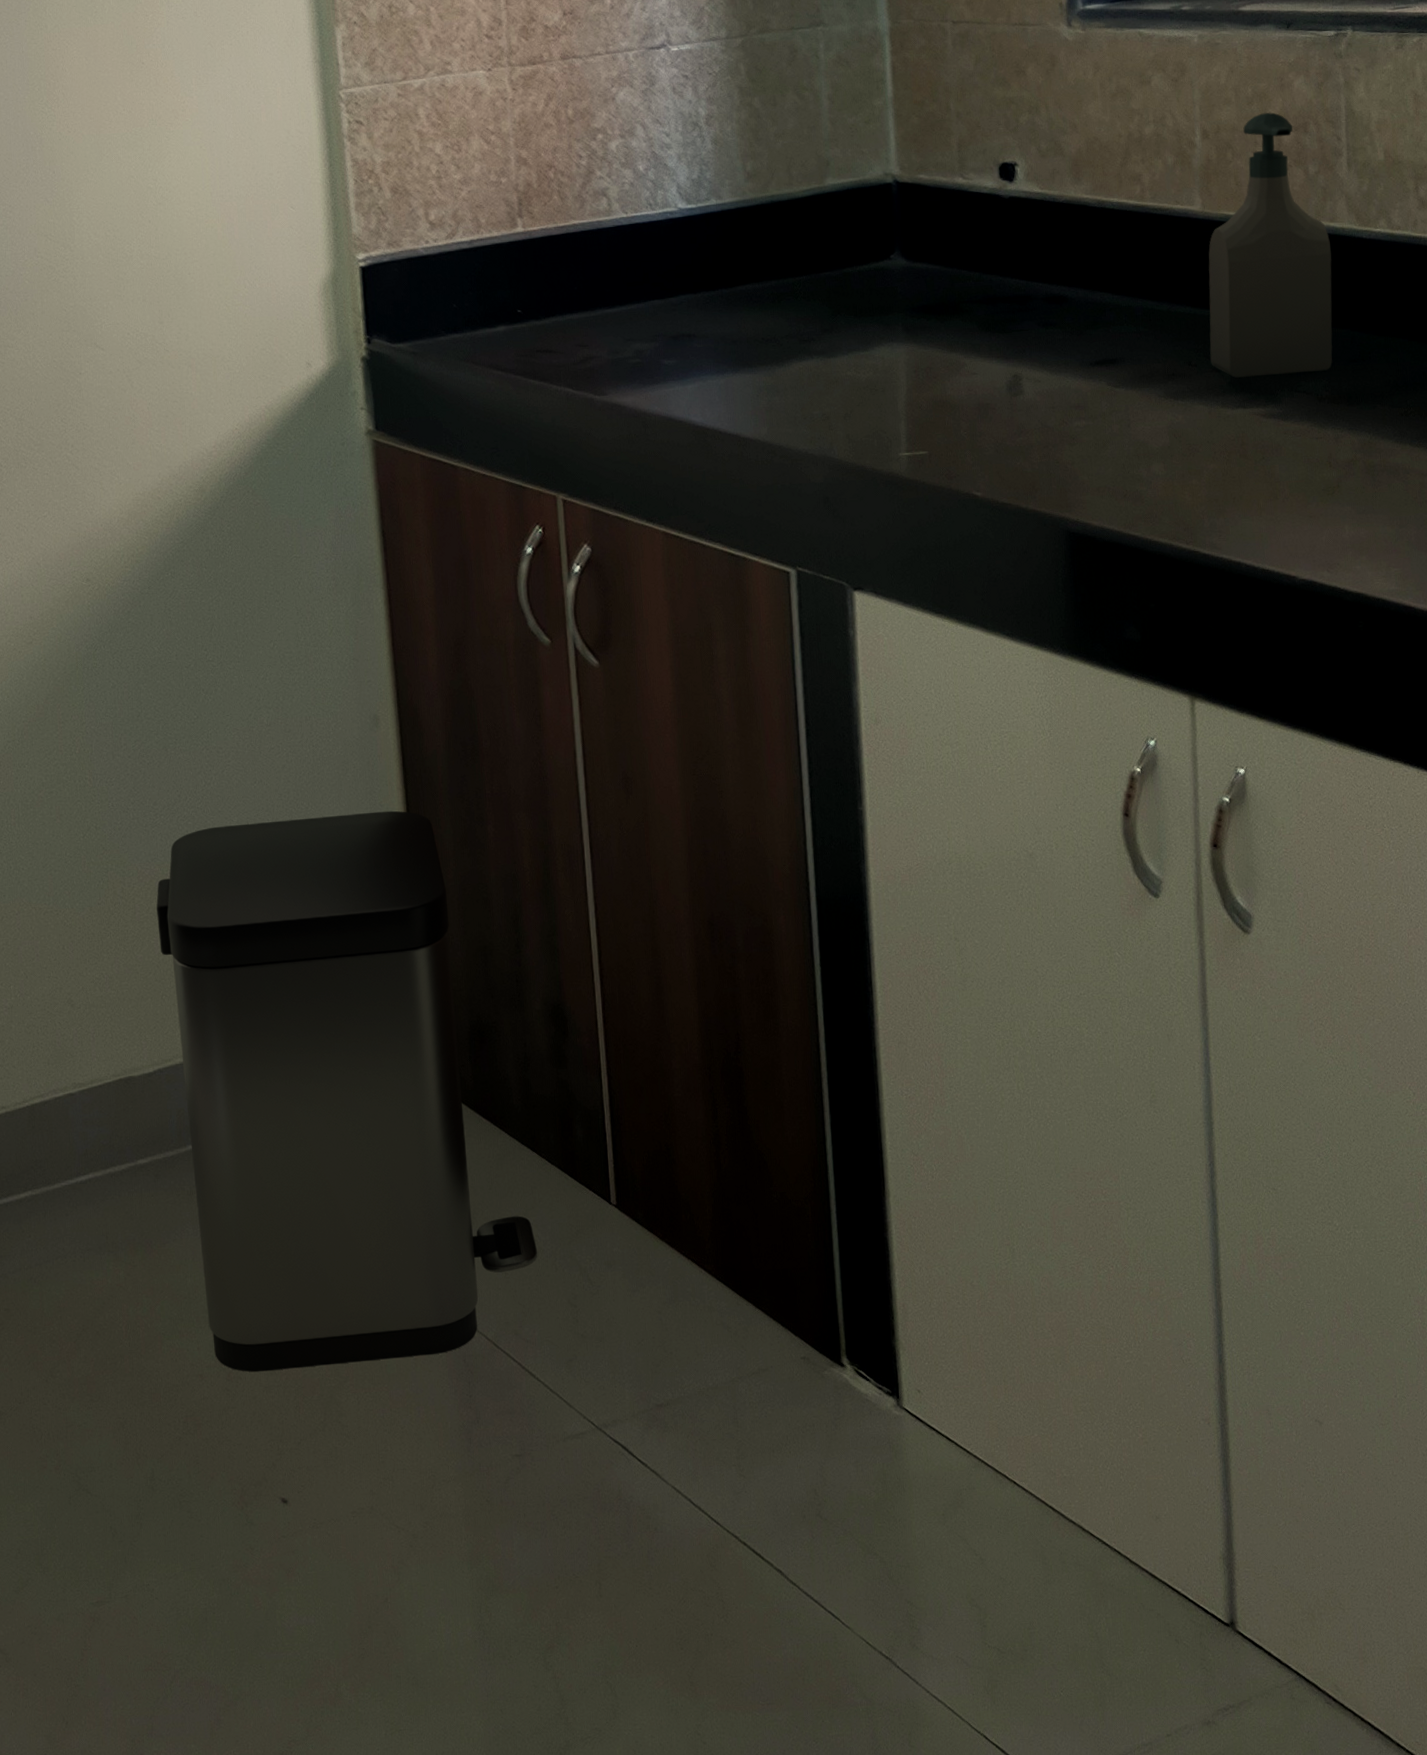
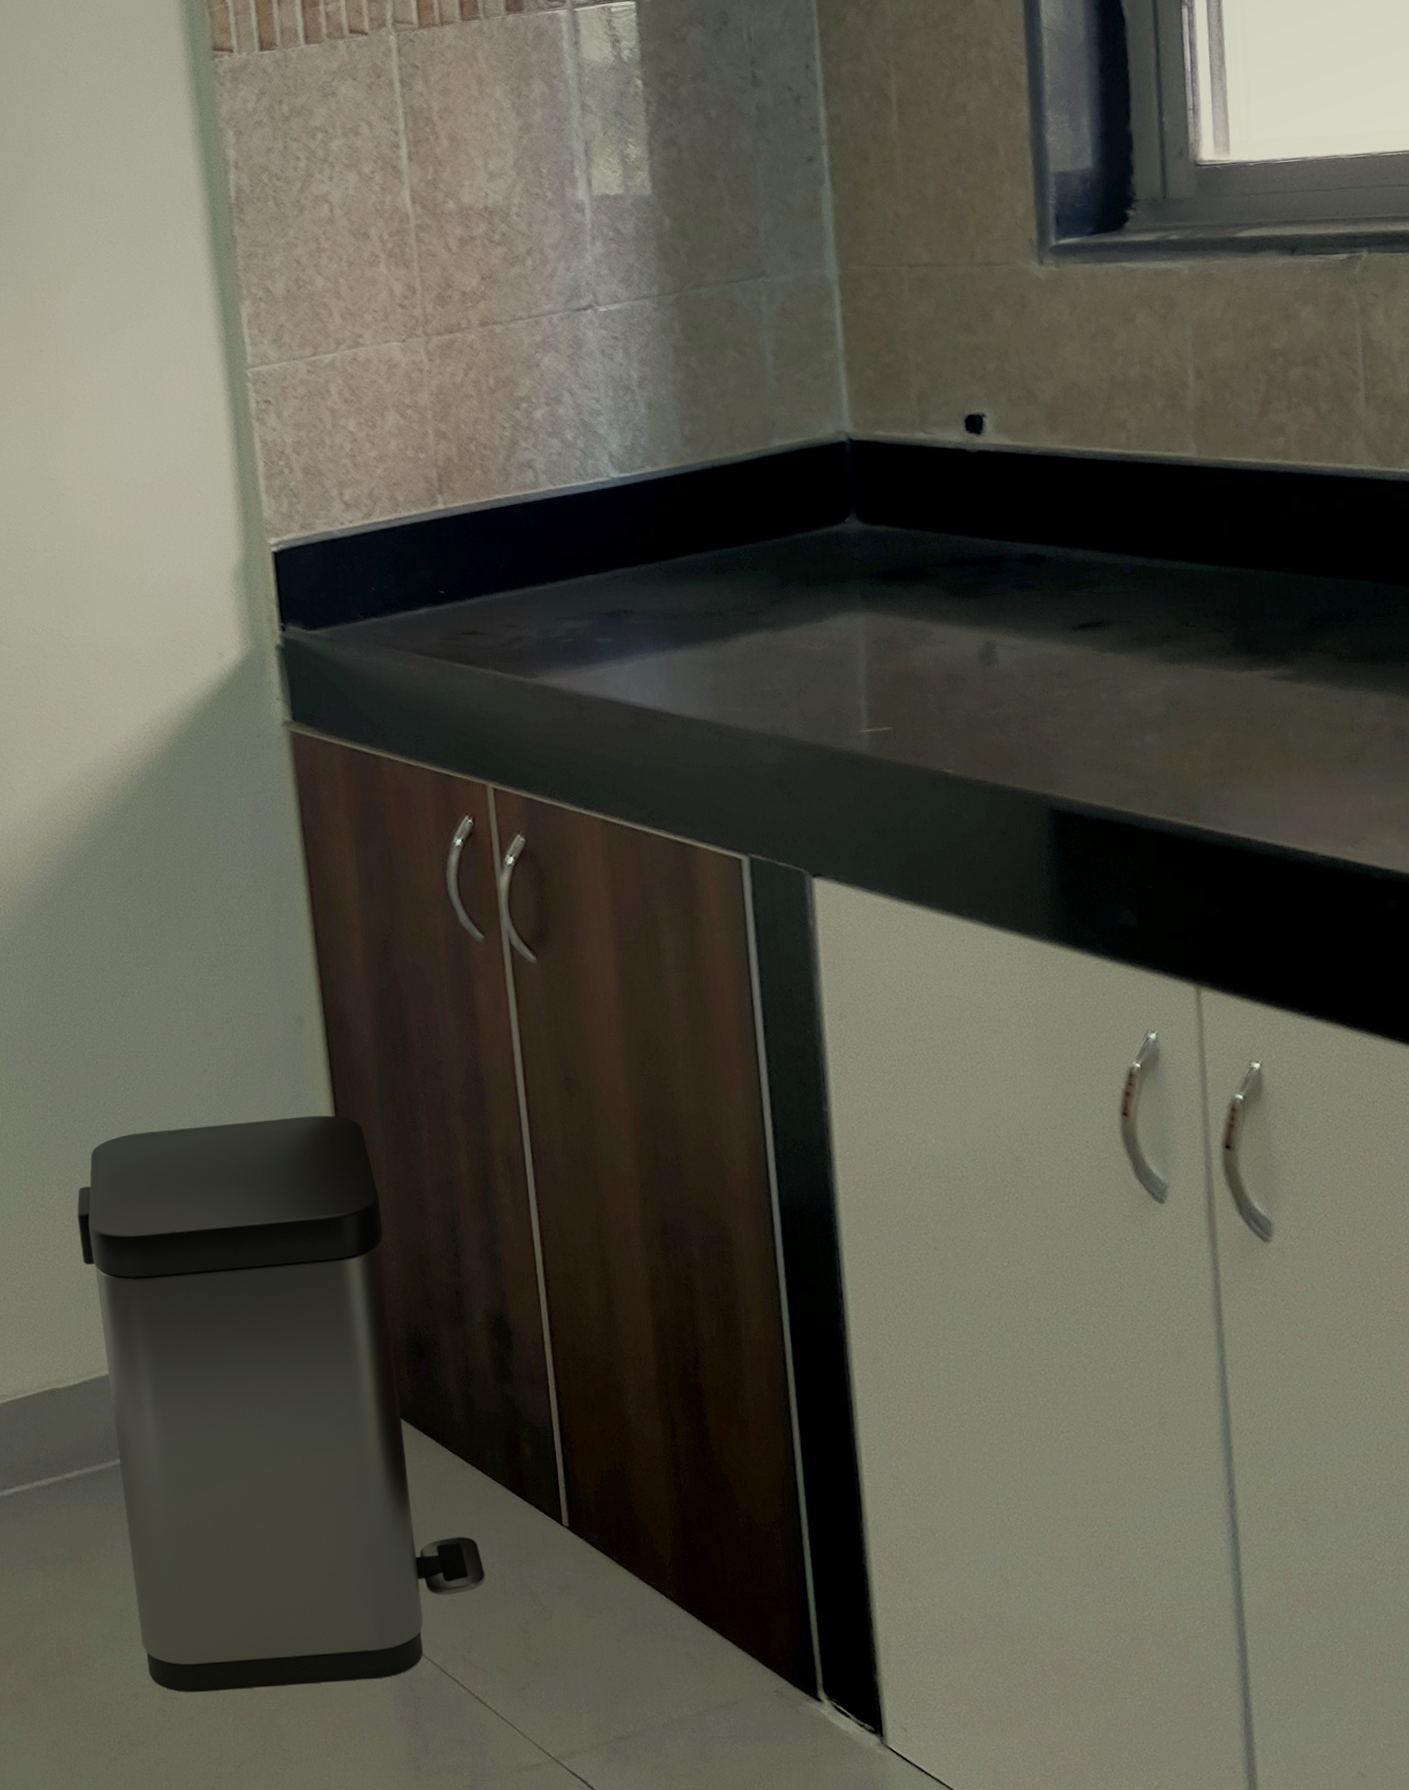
soap bottle: present [1208,112,1333,379] -> none [1206,346,1353,639]

